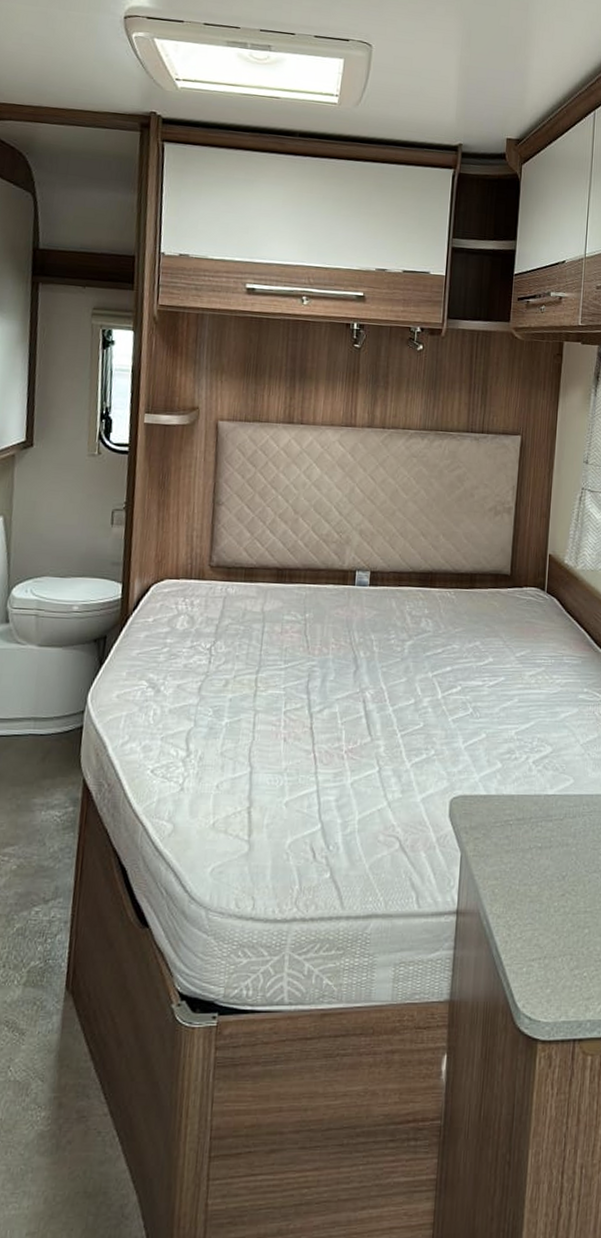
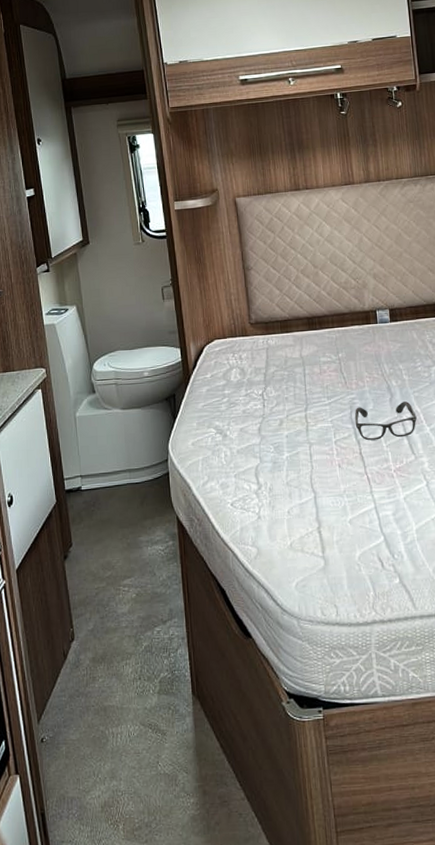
sunglasses: none [310,676,381,716] -> present [354,401,417,441]

